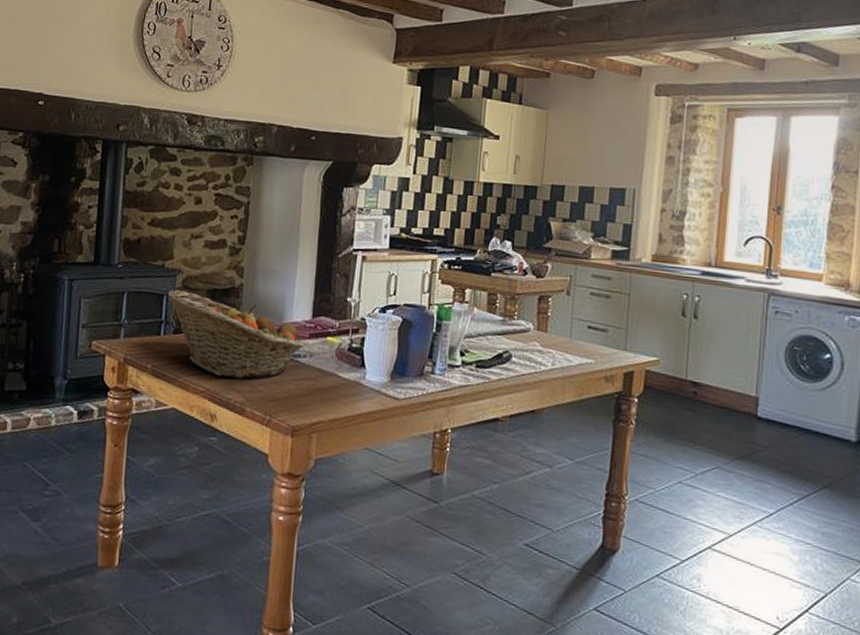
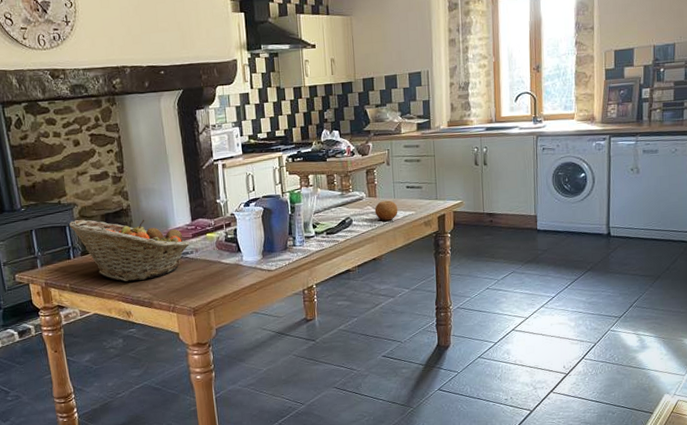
fruit: none [542,338,573,366] -> present [374,200,398,221]

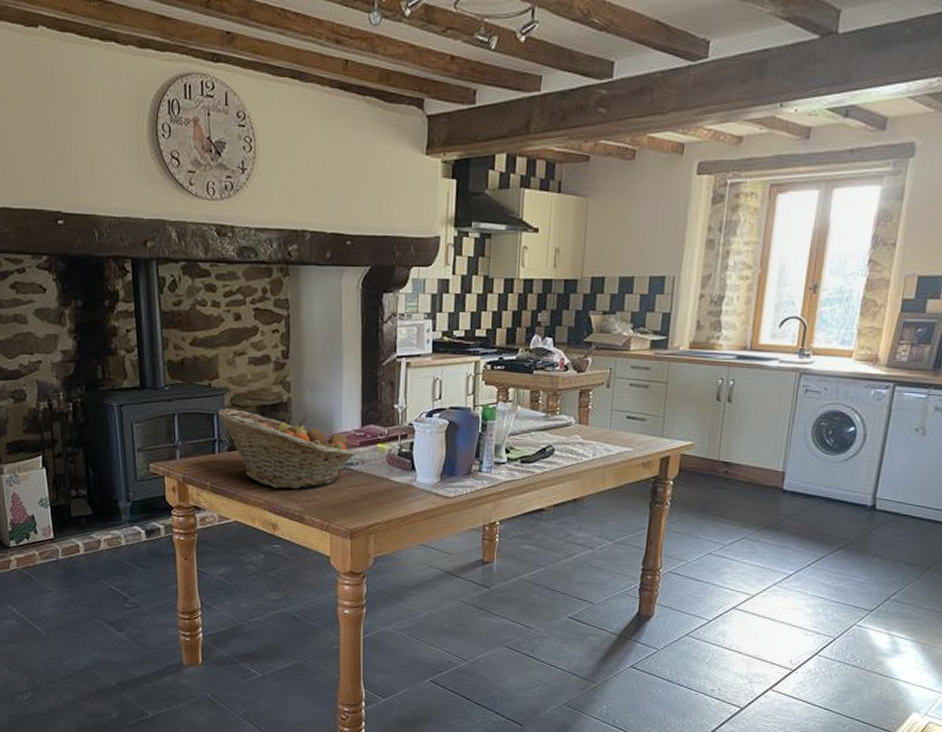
fruit: present [374,200,398,221] -> none [583,430,613,455]

